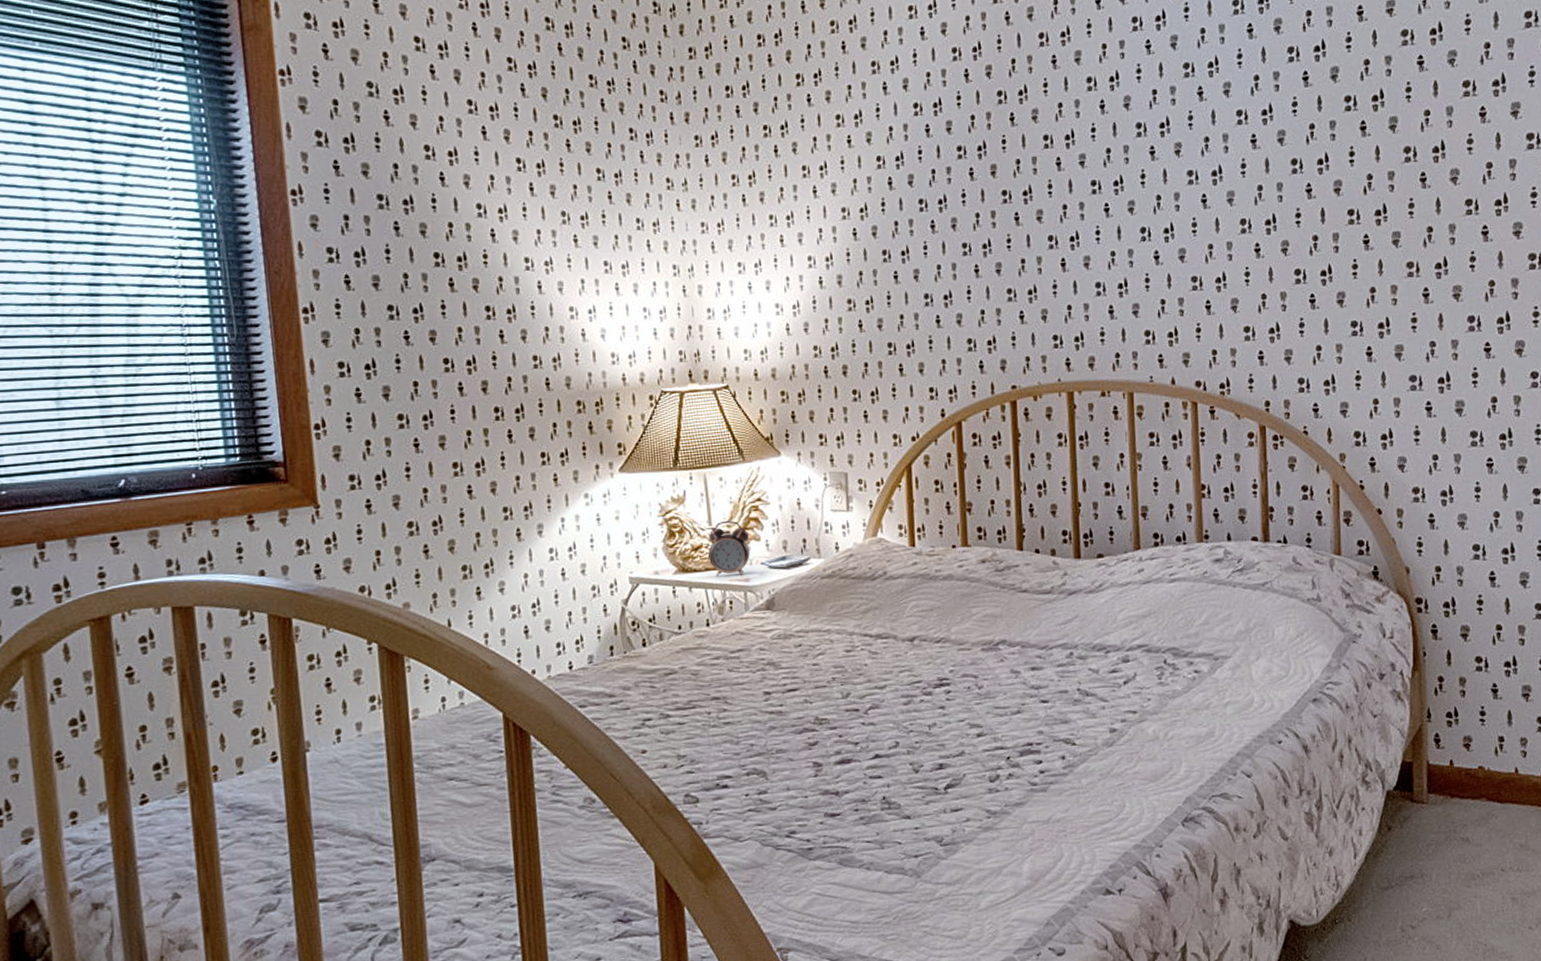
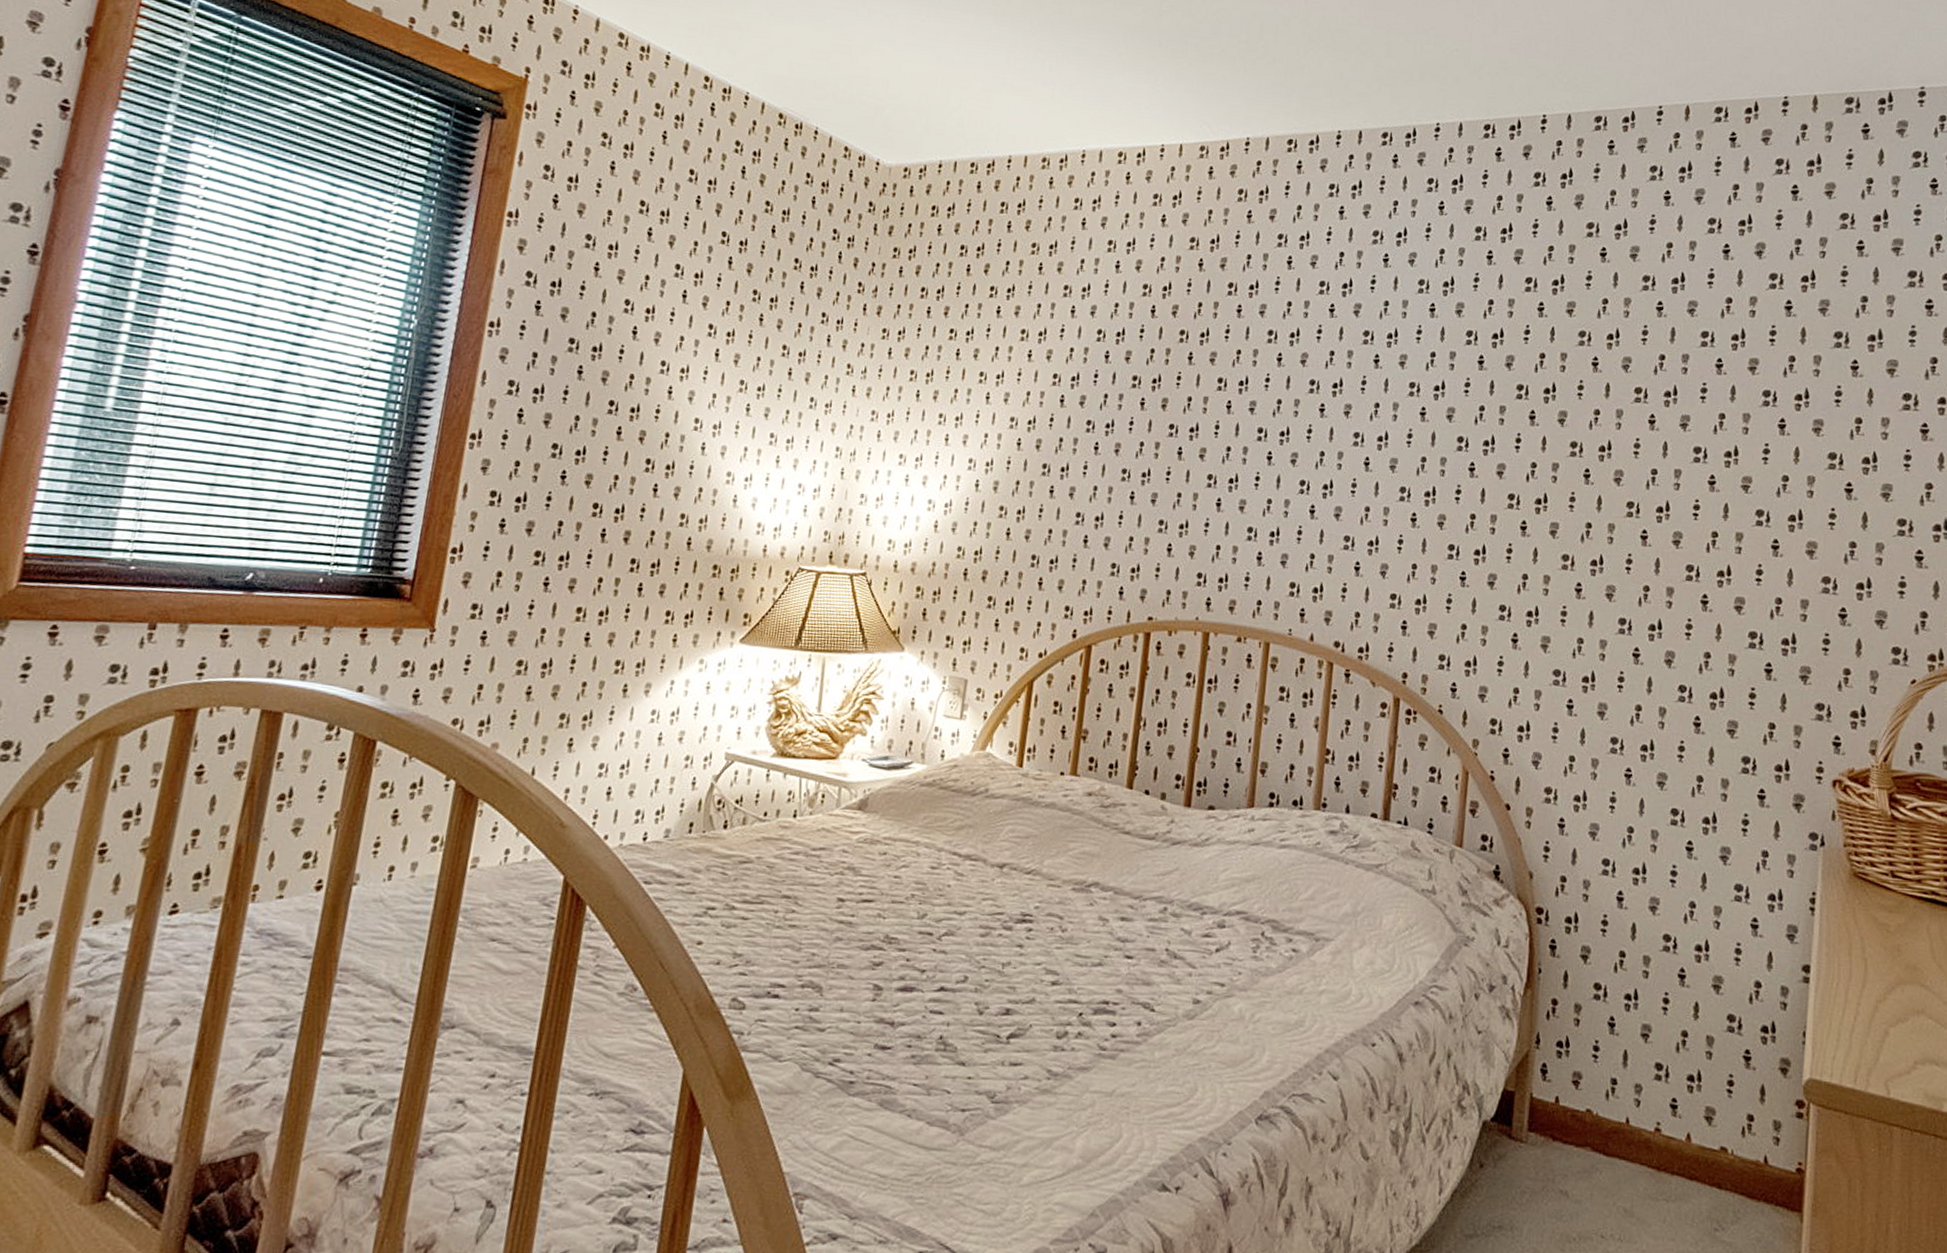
alarm clock: present [708,520,750,577] -> none [810,709,857,770]

